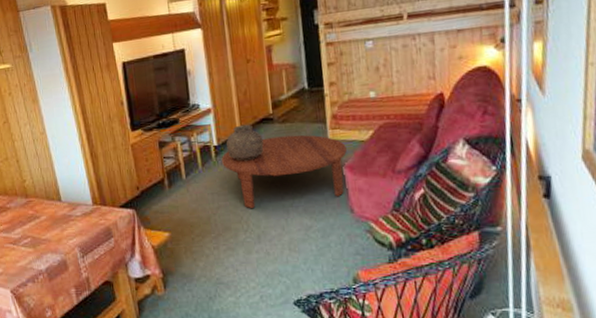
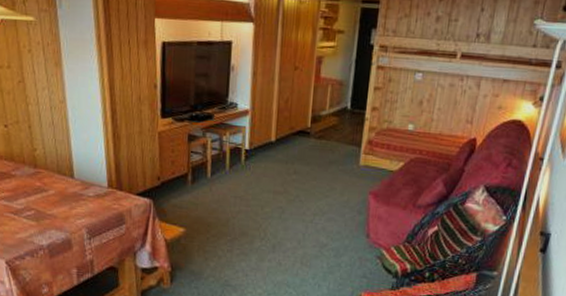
coffee table: present [222,134,347,209] -> none [251,151,375,221]
ceramic pot: present [226,124,264,162] -> none [258,132,296,171]

